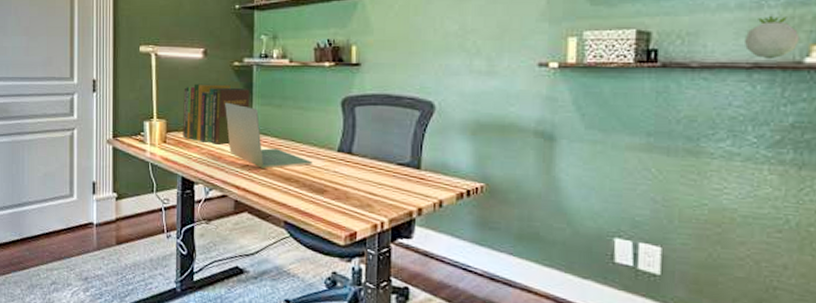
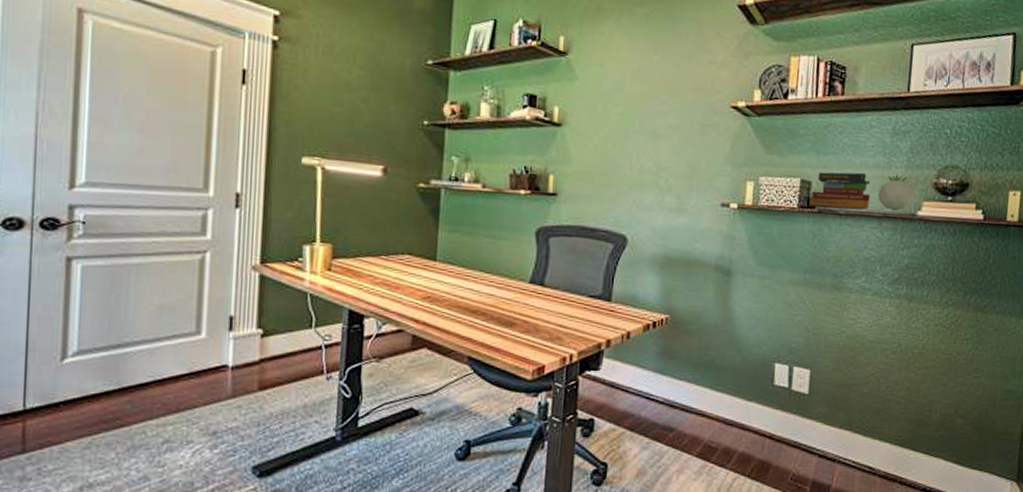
books: present [183,83,250,145] -> none [352,204,436,274]
laptop: present [225,102,312,169] -> none [406,226,502,301]
books: none [647,17,734,62] -> present [808,172,871,210]

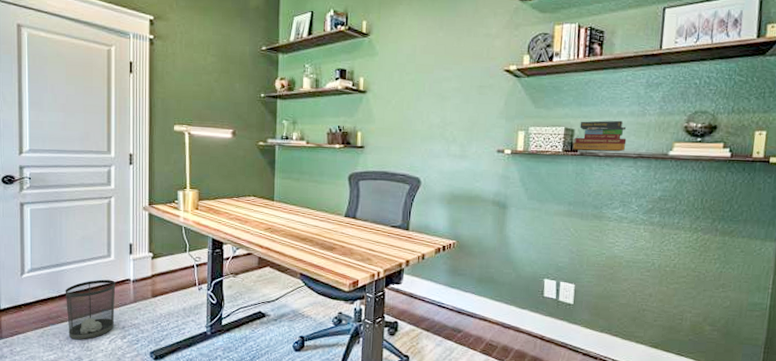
waste bin: none [128,365,207,452] -> present [65,279,116,340]
succulent plant: present [877,174,915,211] -> none [633,120,667,152]

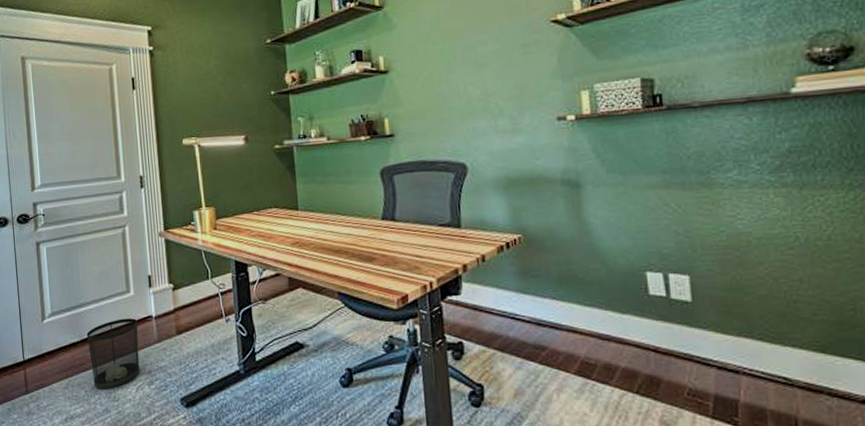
books: present [571,120,627,152] -> none [652,58,728,105]

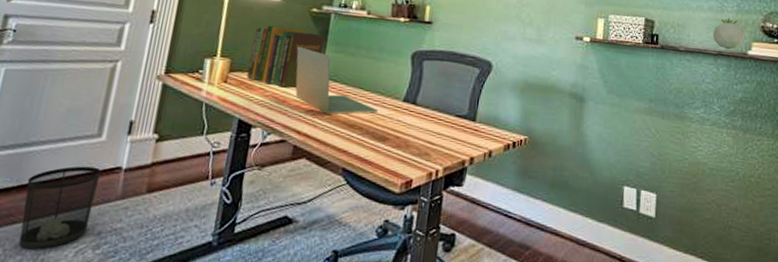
books: none [229,167,294,226] -> present [247,25,325,89]
laptop: none [270,184,359,244] -> present [295,46,378,115]
succulent plant: none [735,53,784,93] -> present [712,17,745,50]

